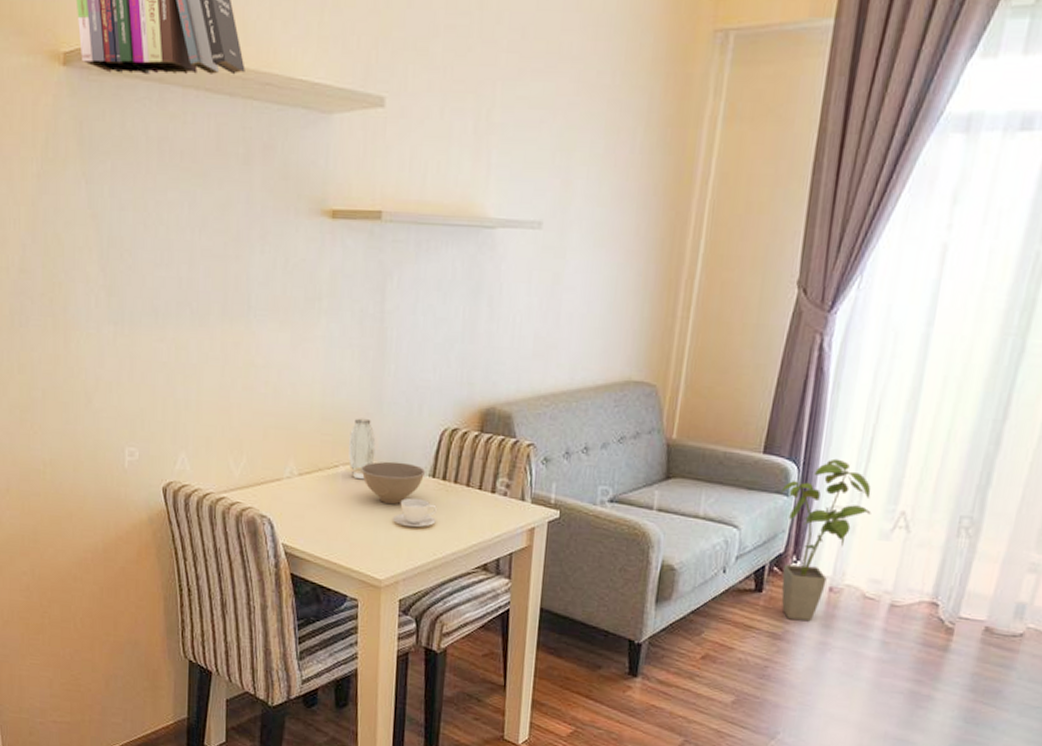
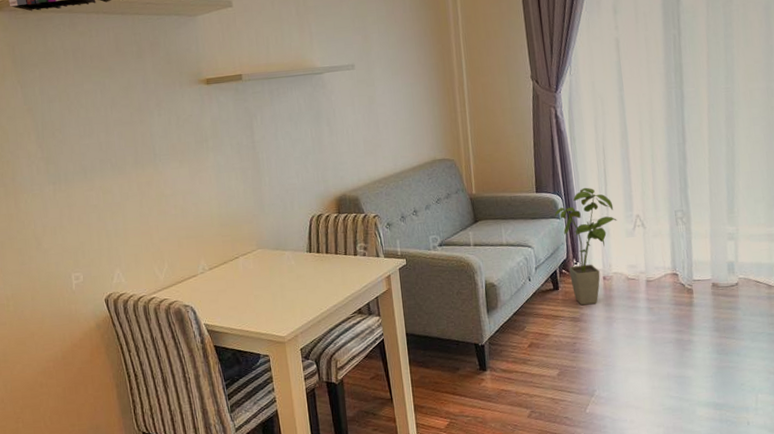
vase: present [348,418,376,479] -> none [243,219,265,264]
bowl: present [361,461,426,505] -> none [255,245,304,279]
teacup: present [393,498,437,528] -> none [285,269,318,292]

